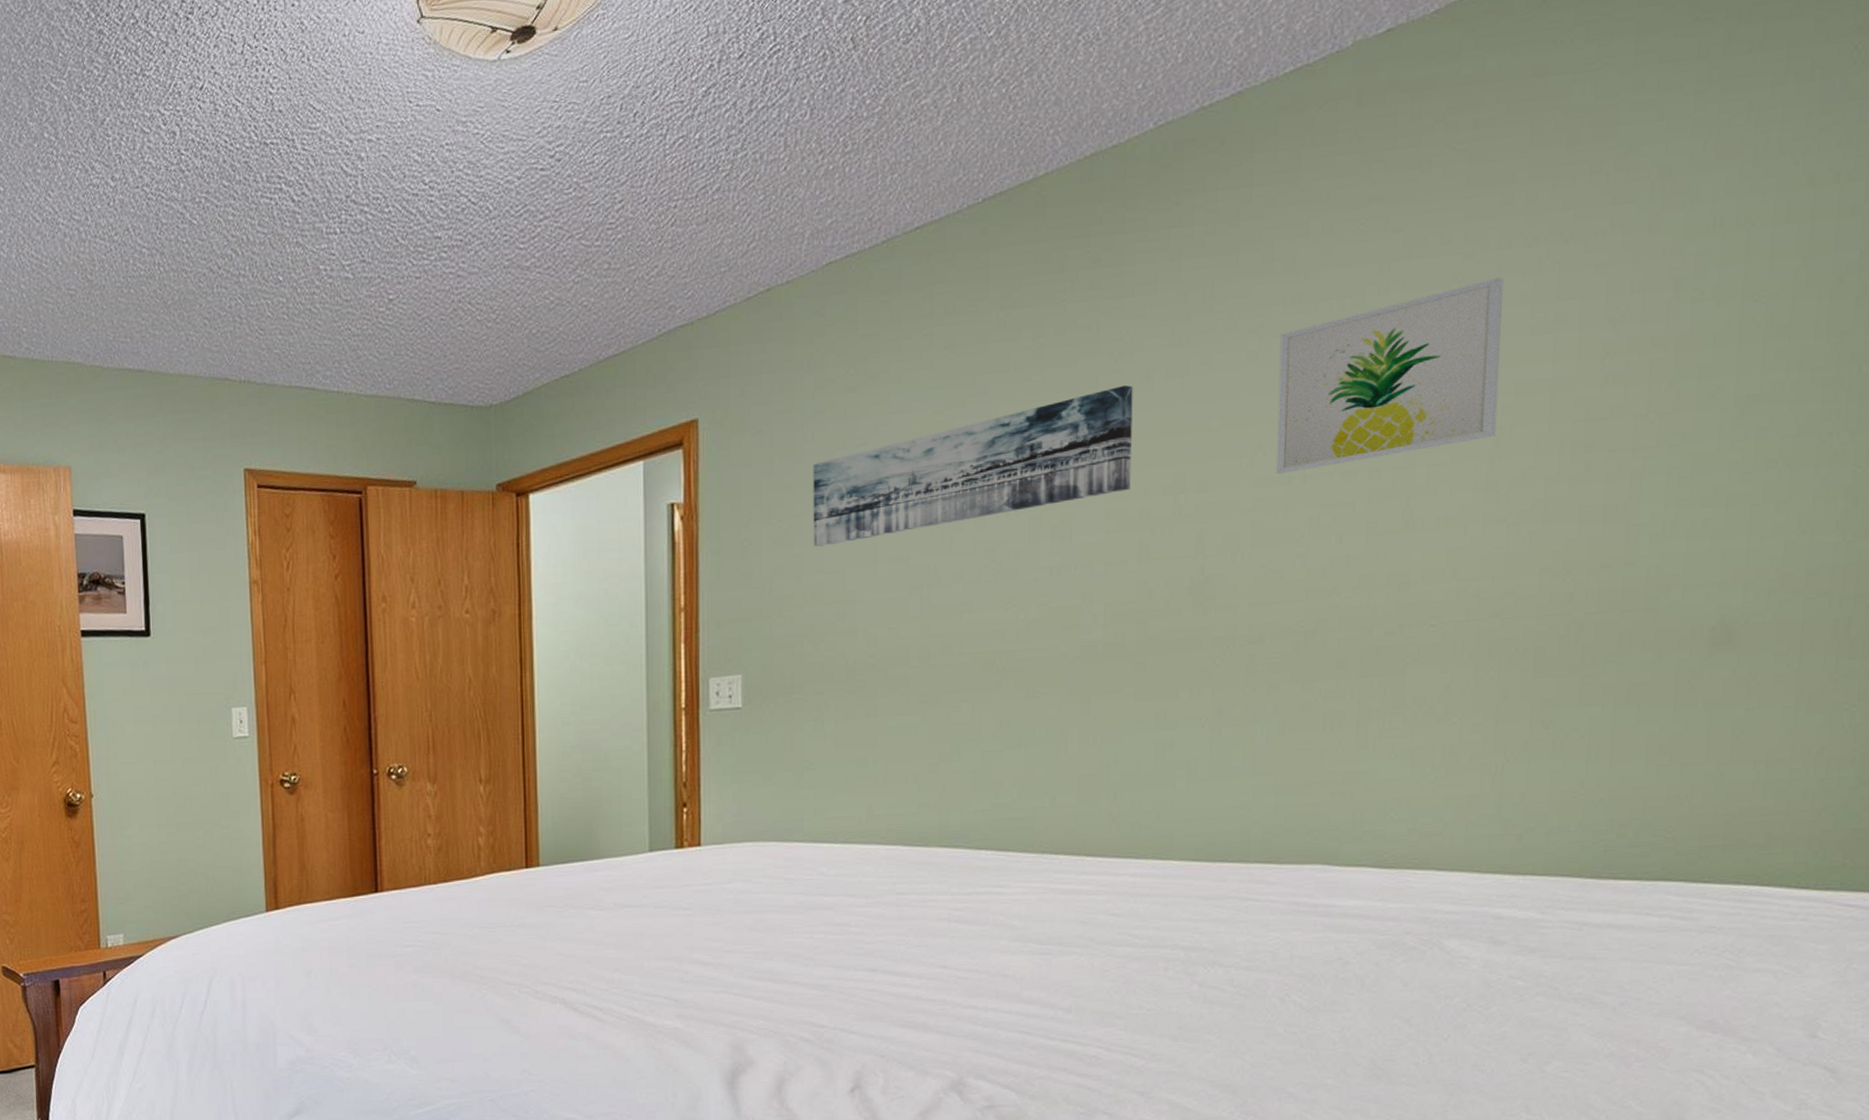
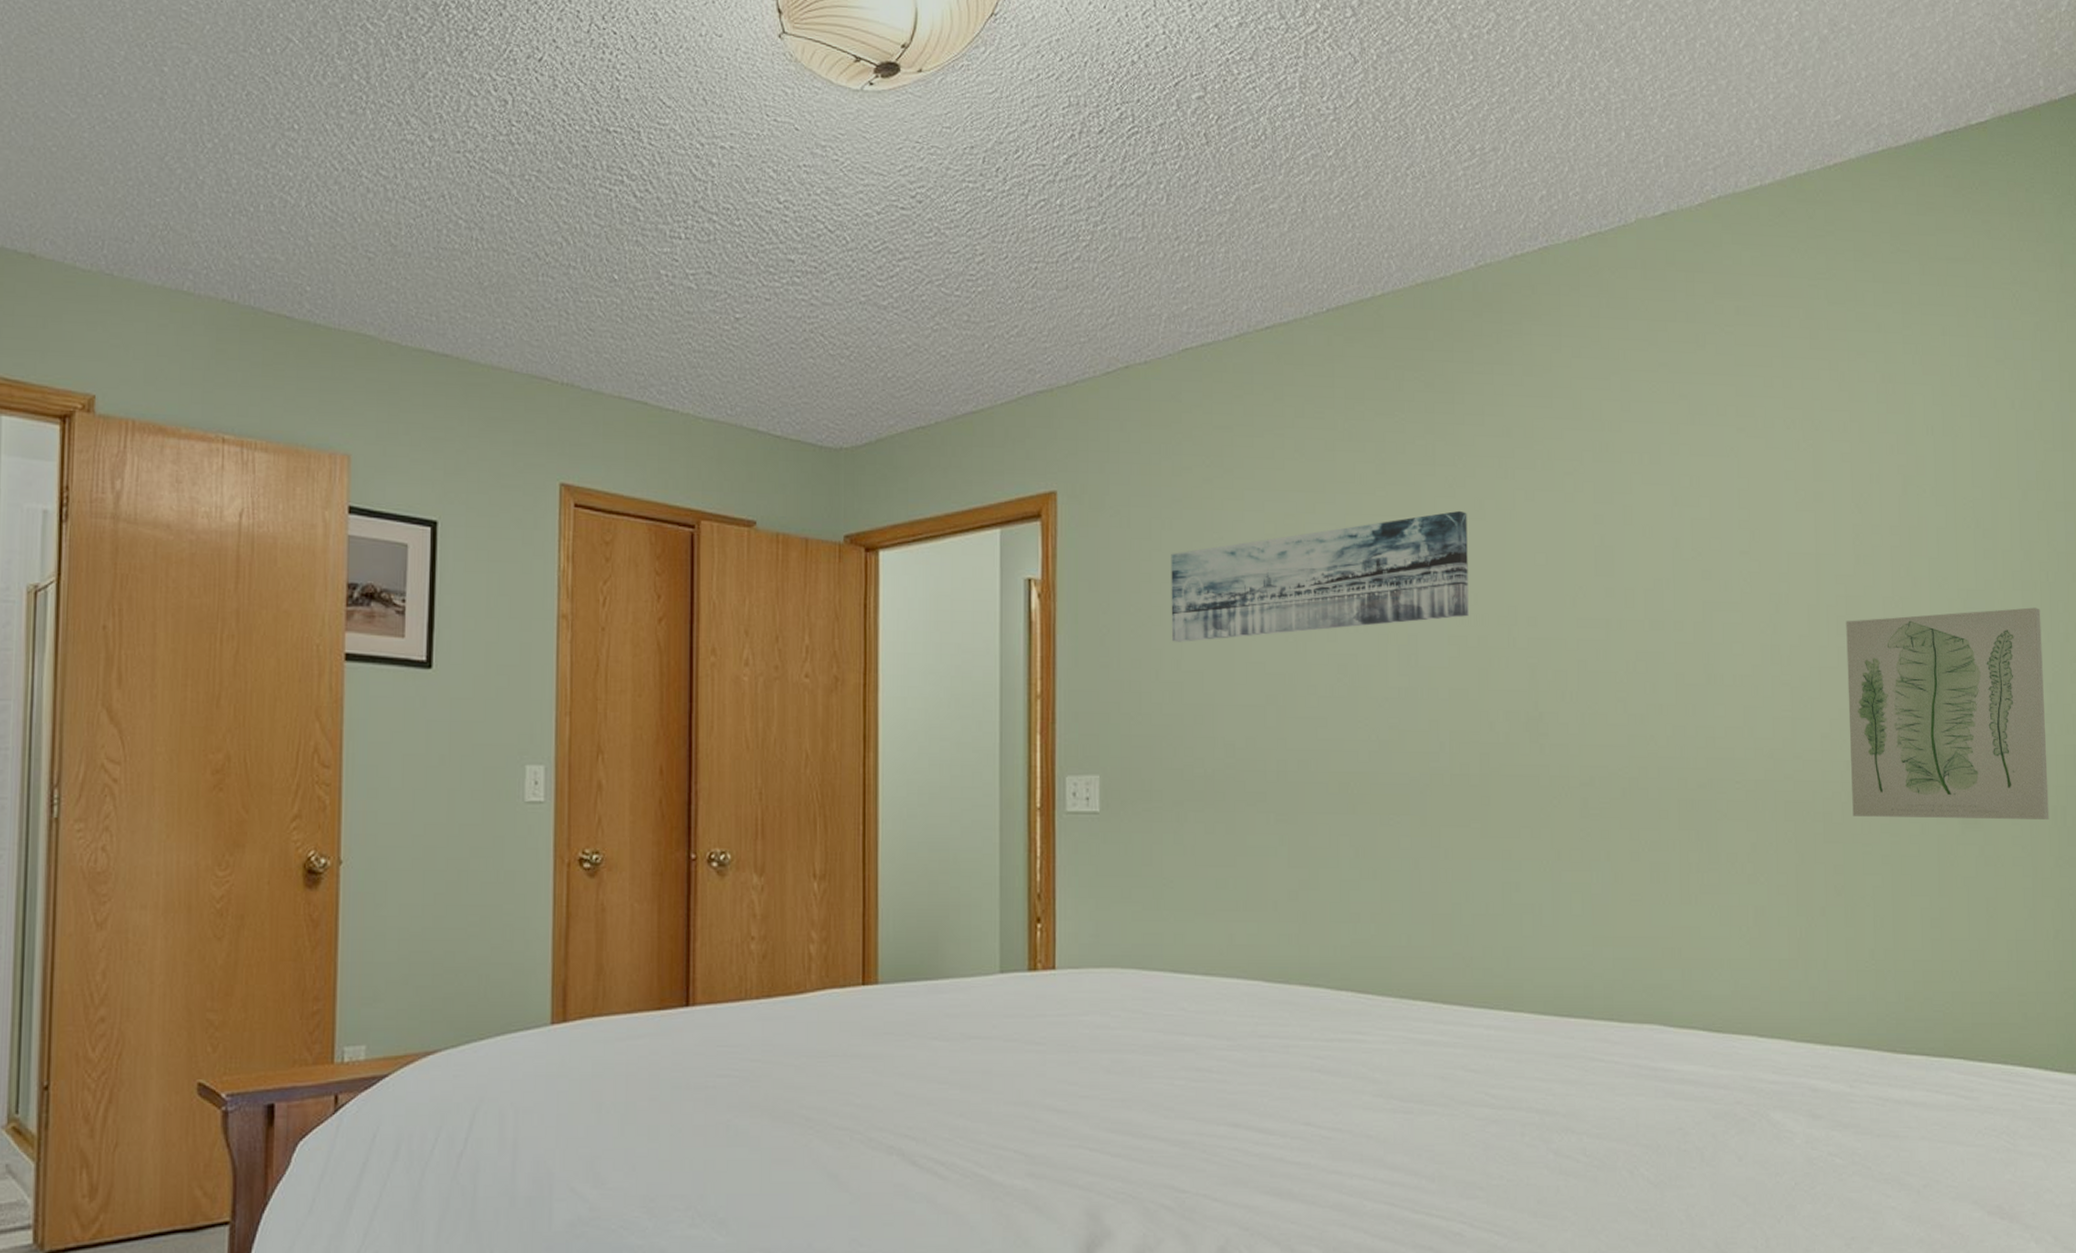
wall art: present [1276,277,1503,475] -> none [1592,453,1775,617]
wall art: none [1572,405,1846,649] -> present [1846,607,2049,819]

